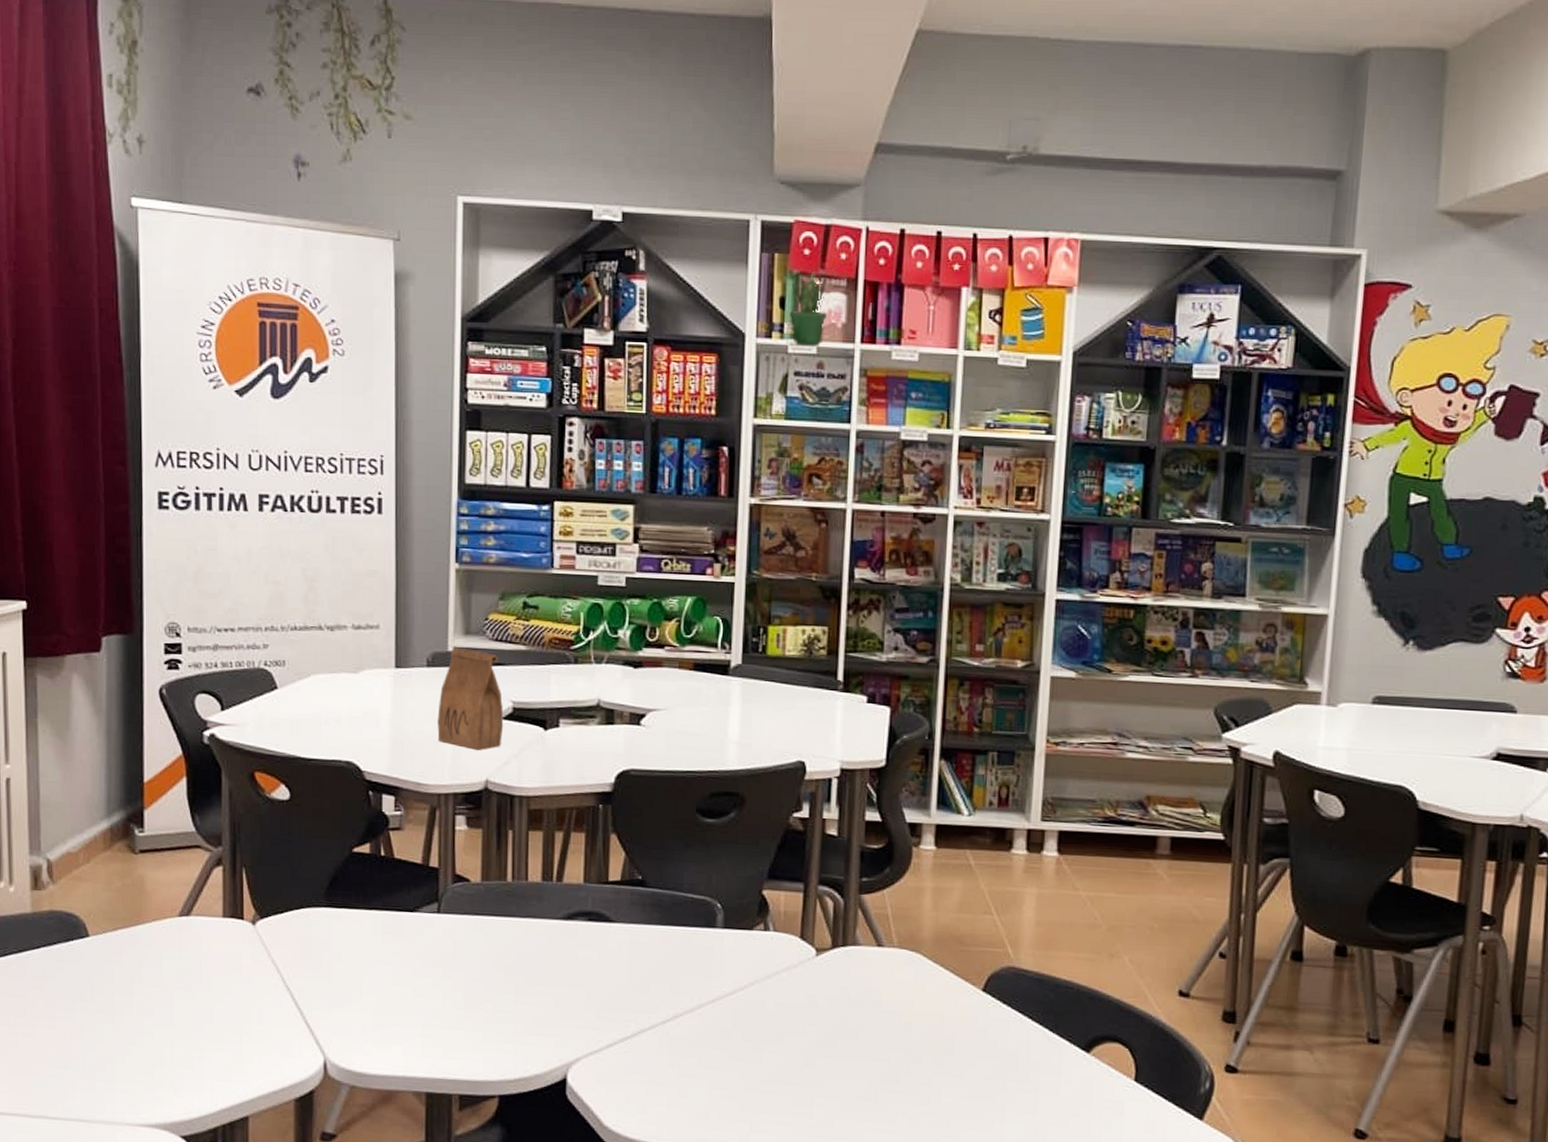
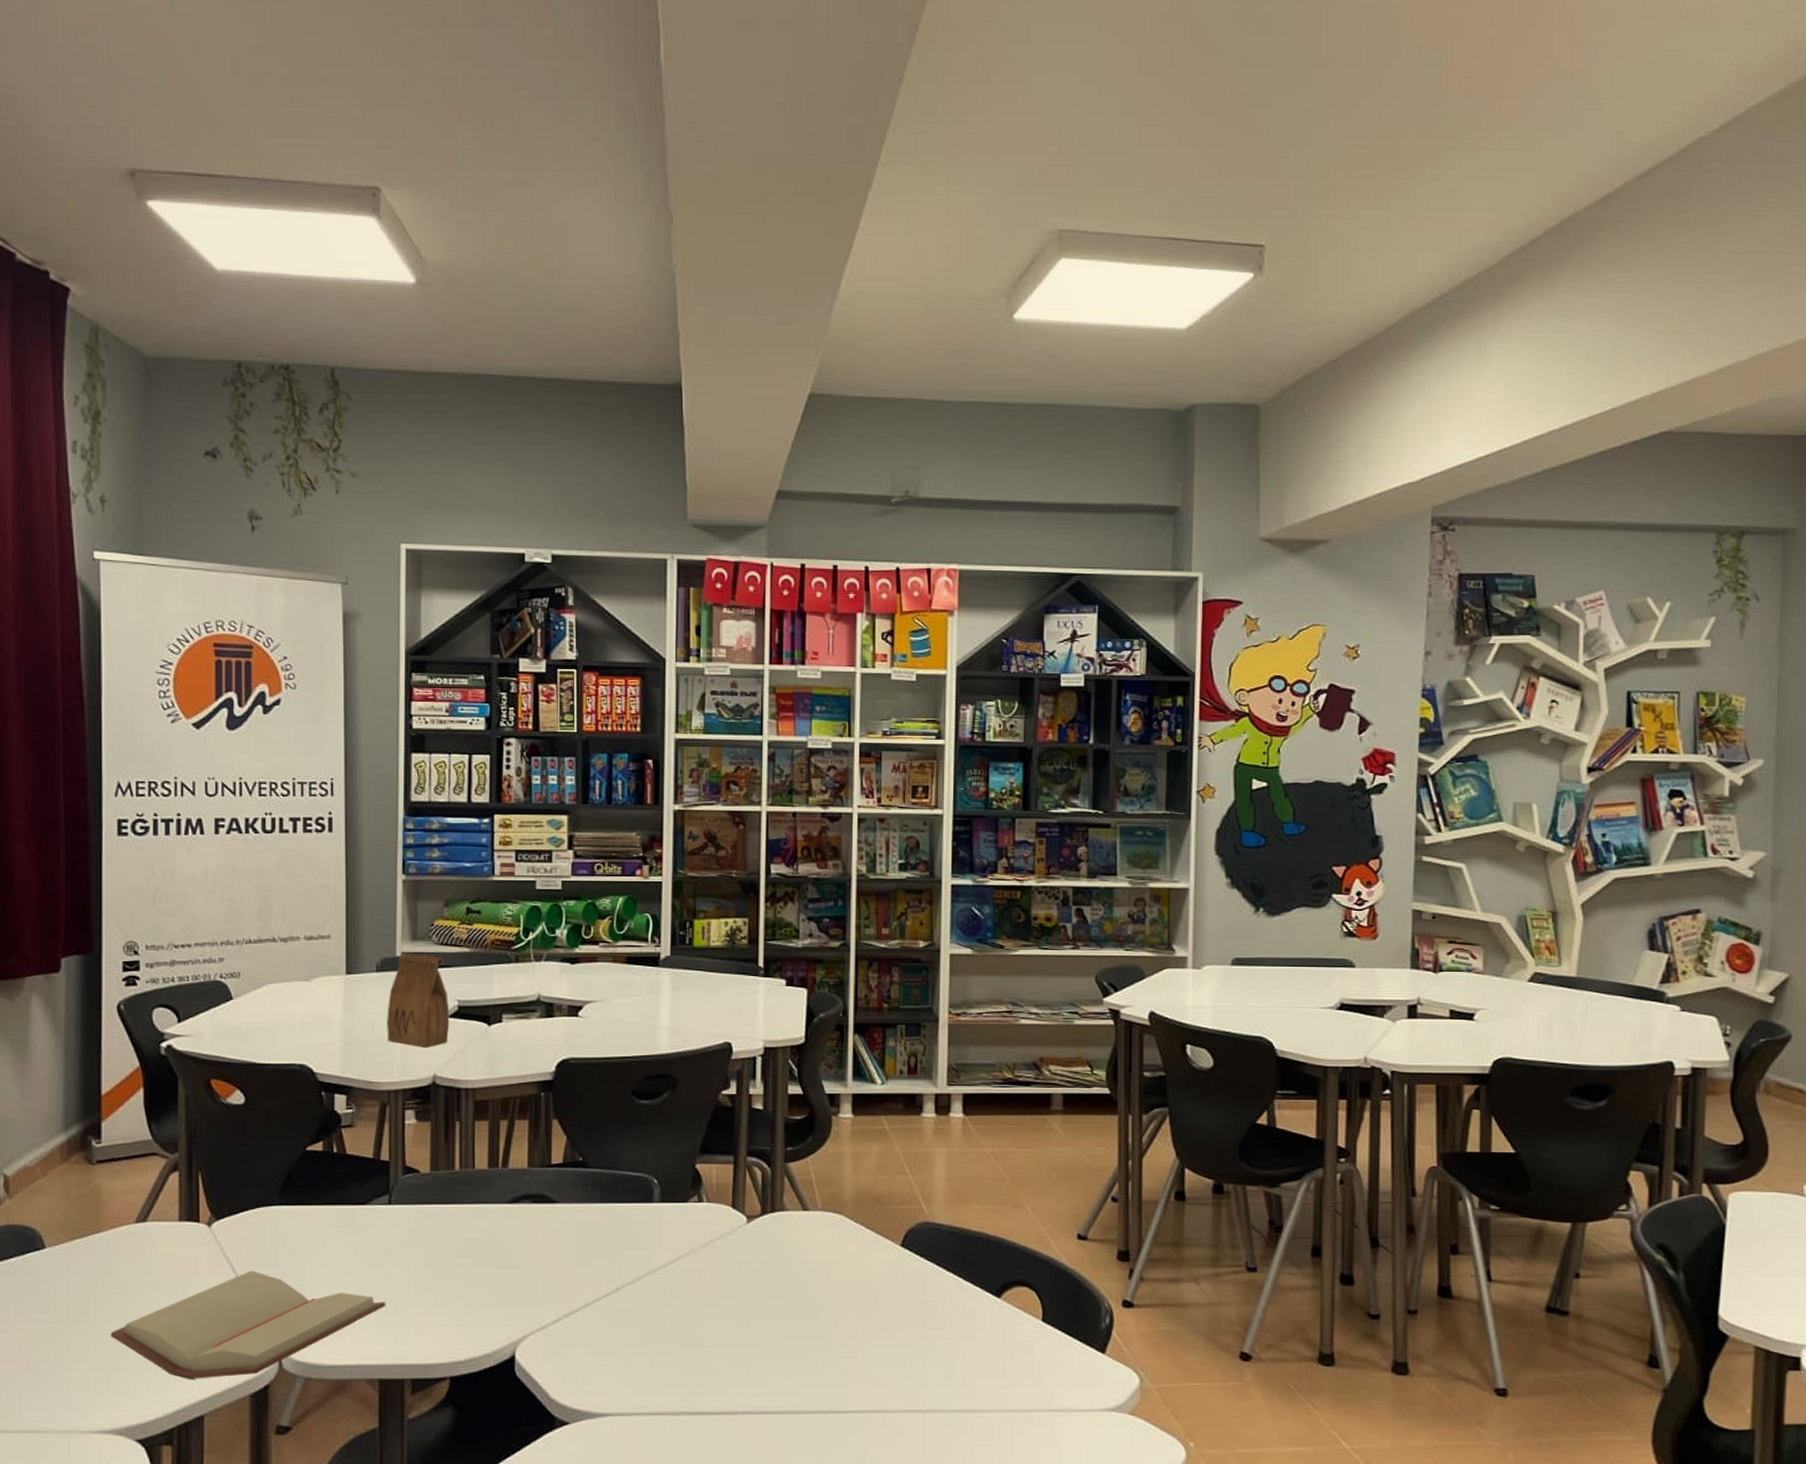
paperback book: none [155,972,434,1080] -> present [110,1270,386,1379]
planter: present [790,273,827,347] -> none [705,604,738,669]

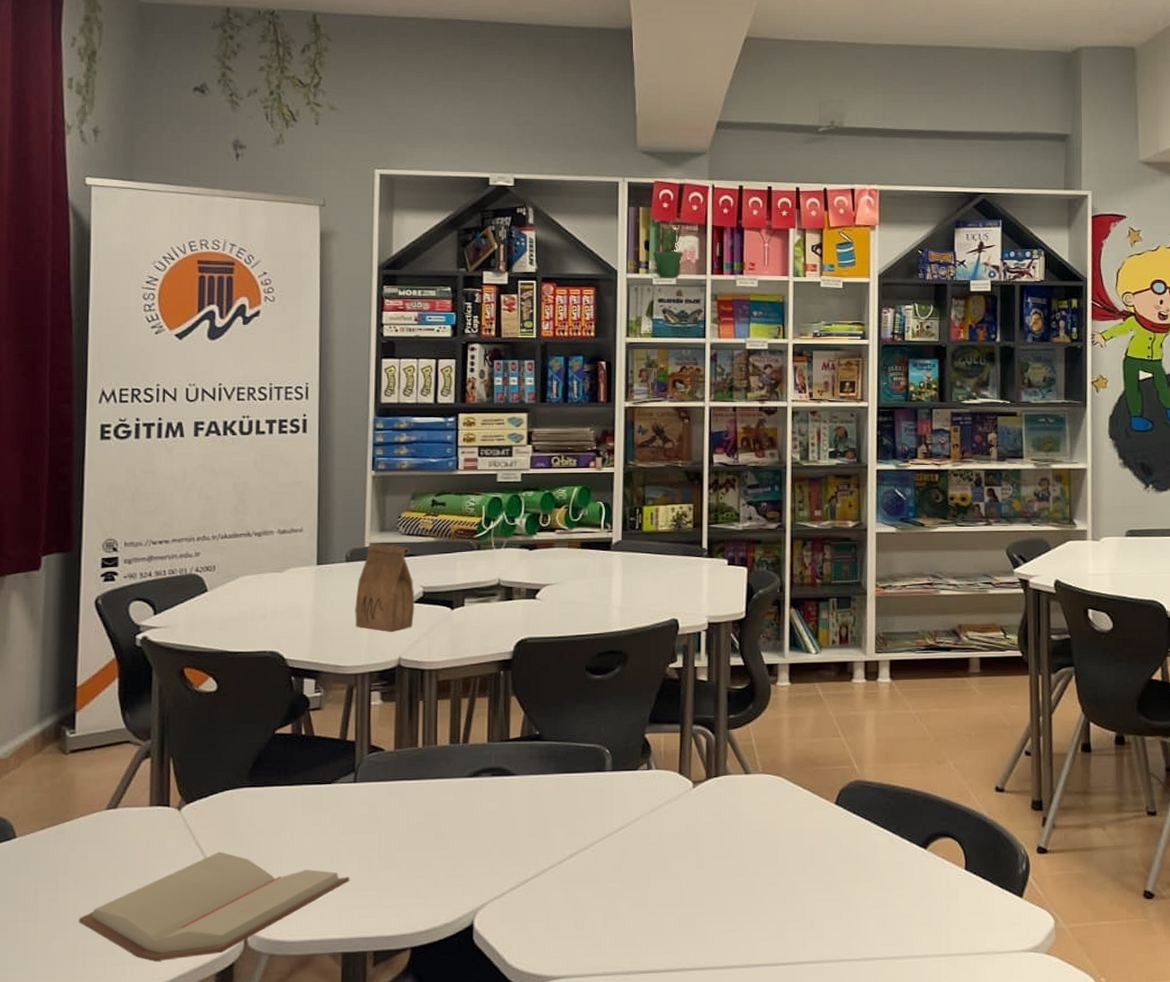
planter: none [705,604,738,669] -> present [654,222,683,280]

